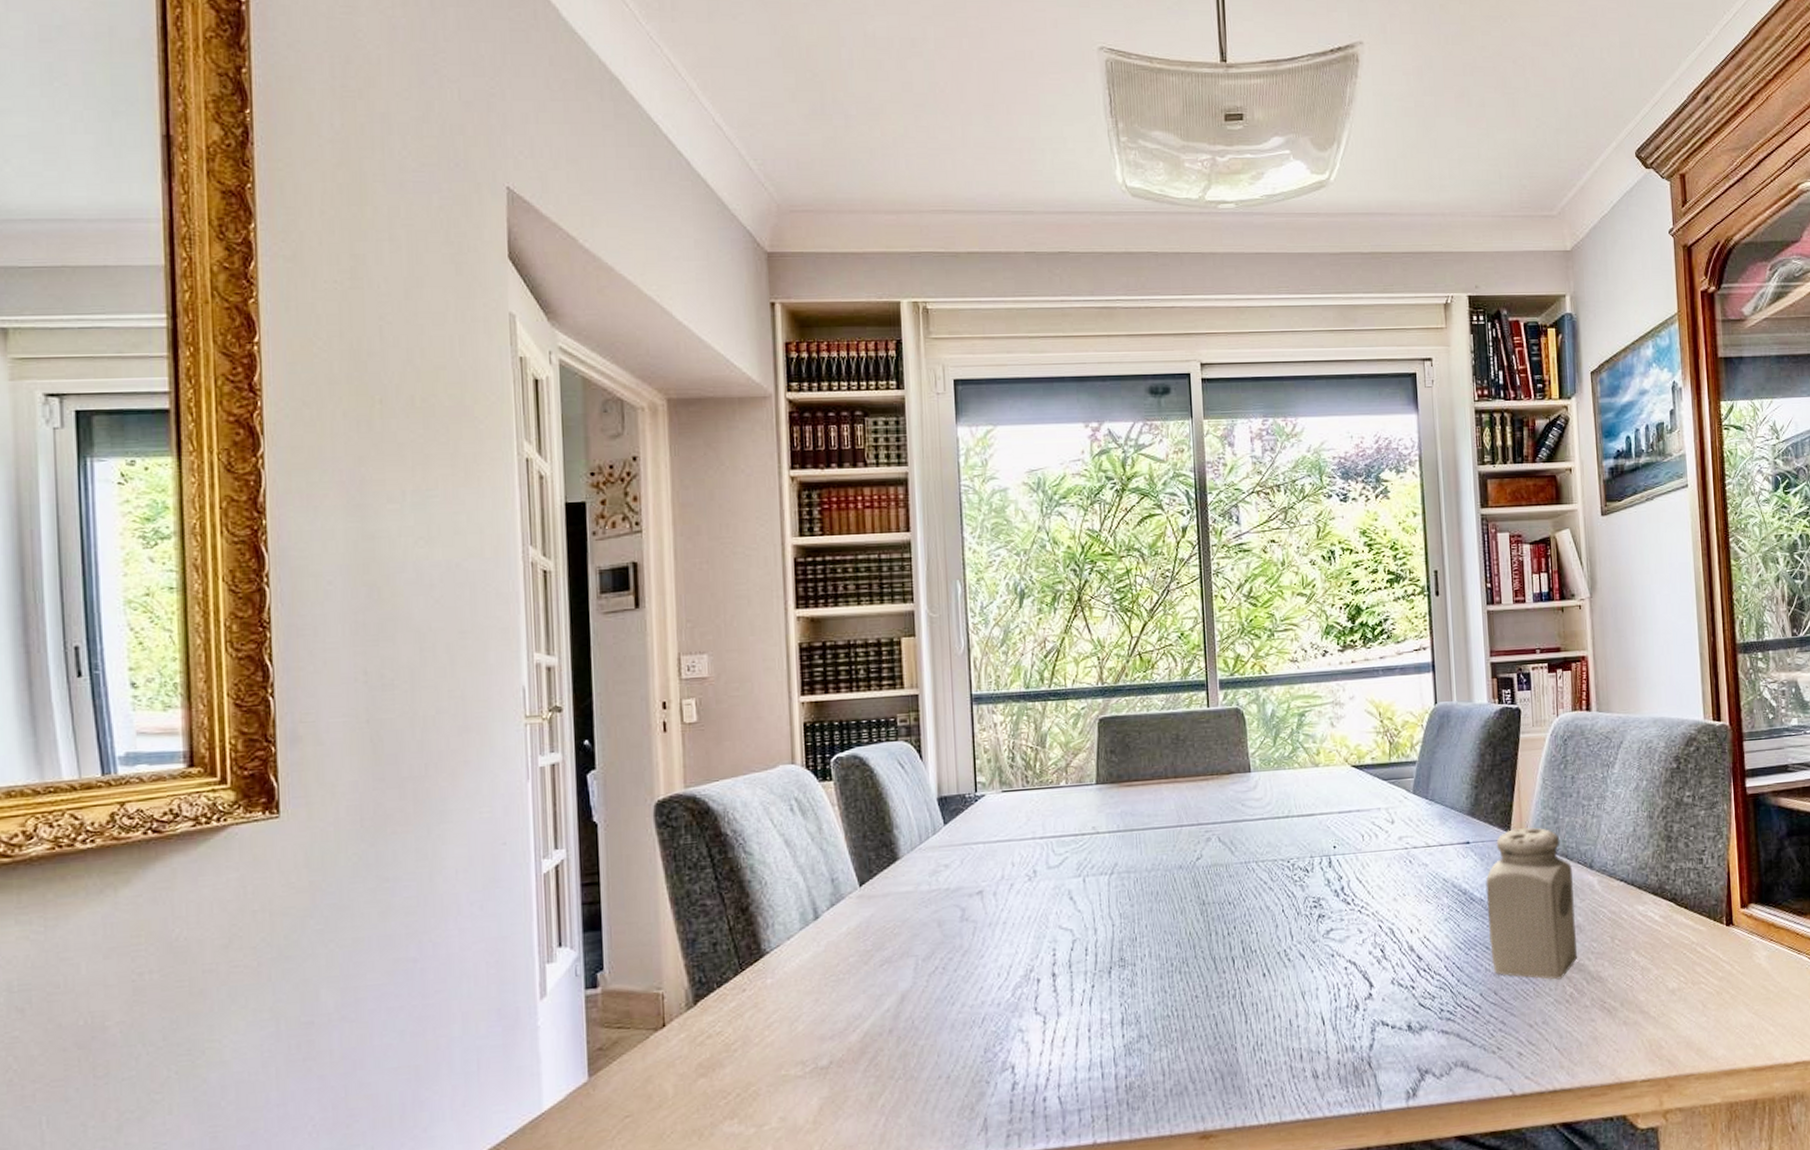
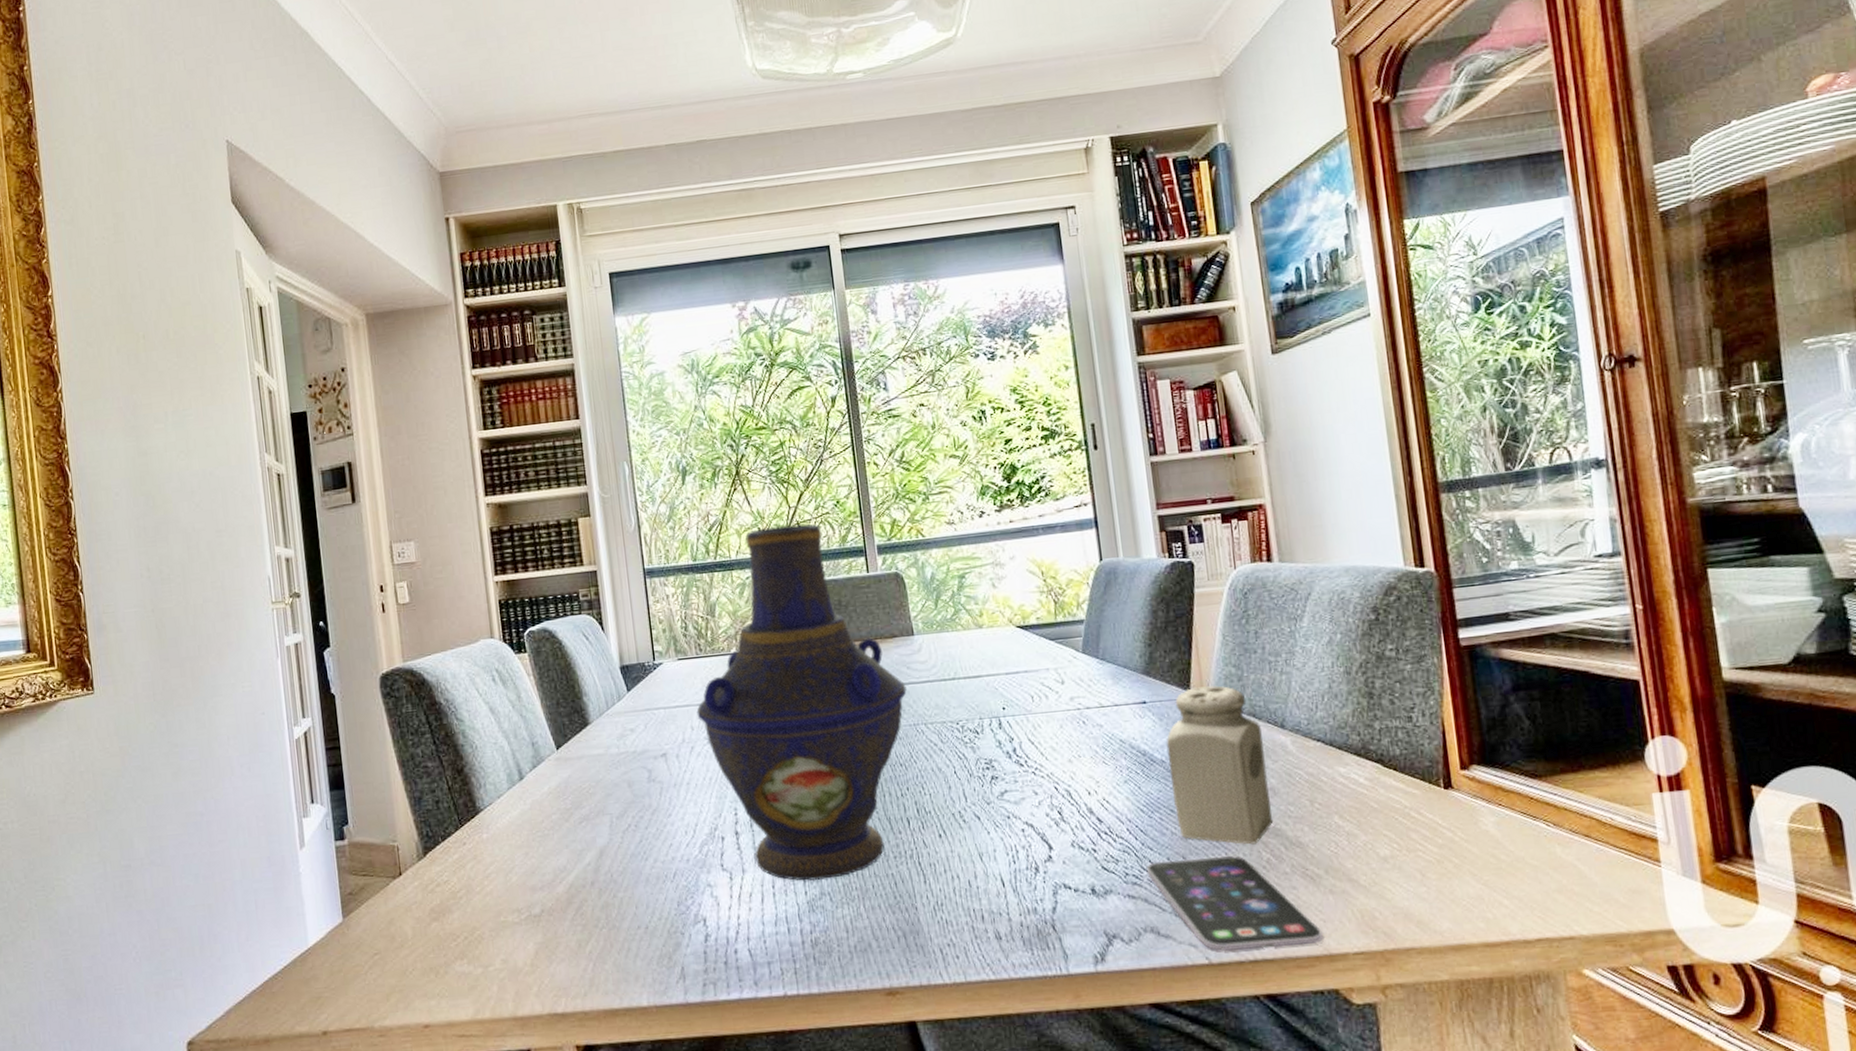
vase: none [1019,654,1240,1024] -> present [696,523,907,881]
smartphone: none [1460,990,1616,1083] -> present [1146,855,1323,951]

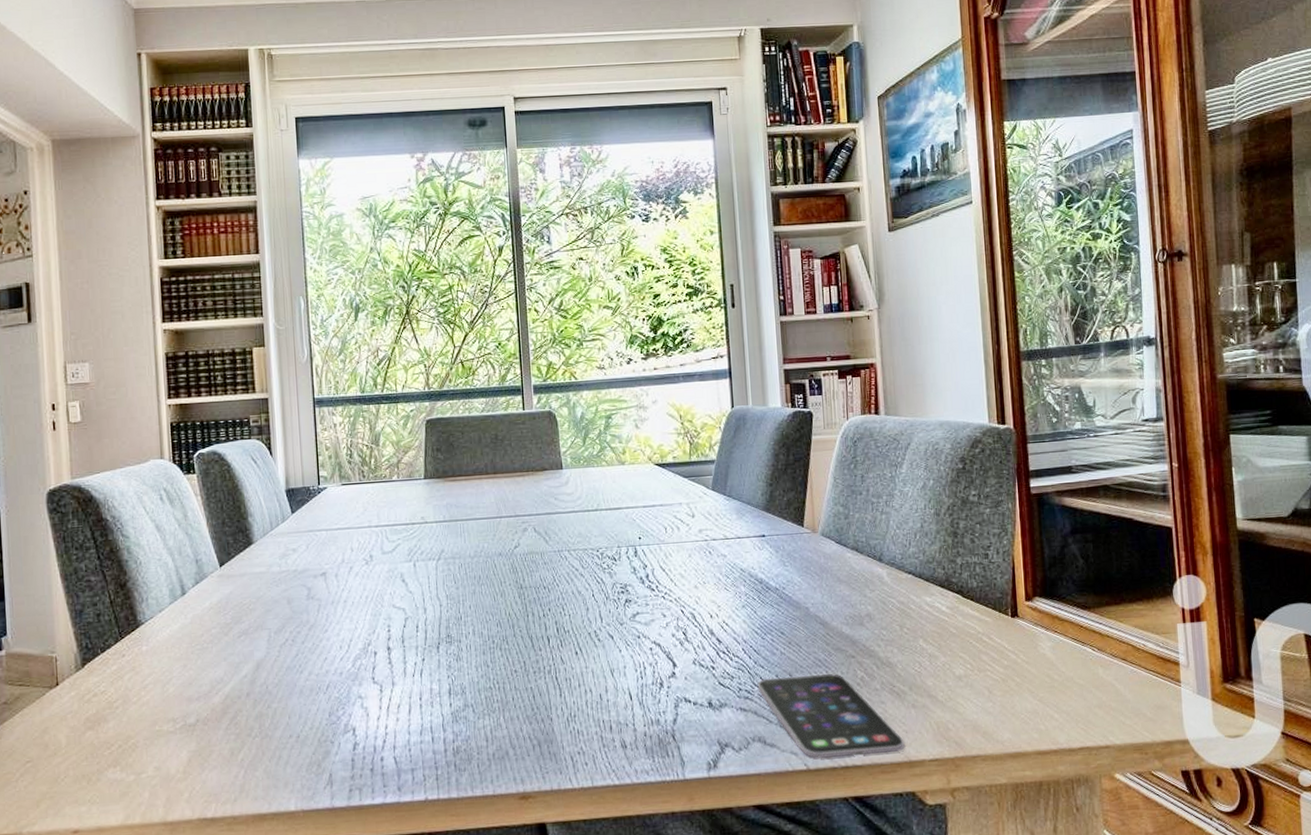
vase: present [696,523,907,881] -> none [357,362,553,694]
salt shaker: present [1166,685,1274,845] -> none [780,522,868,664]

